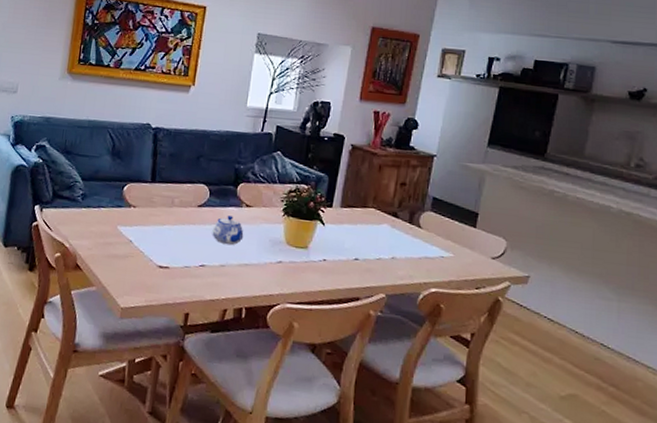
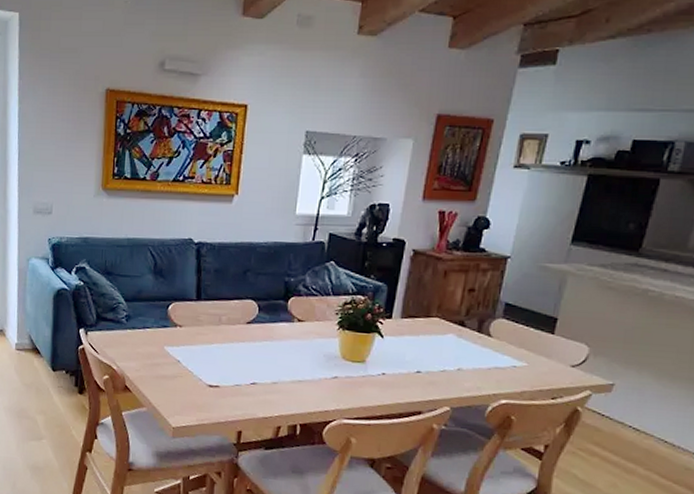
teapot: present [212,215,244,245] -> none [262,331,297,361]

